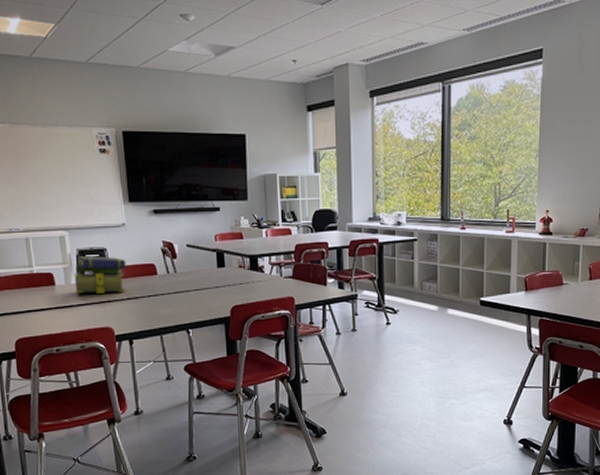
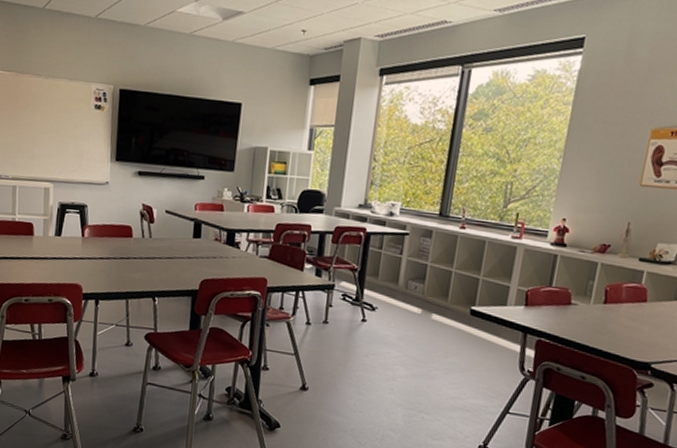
stack of books: present [75,256,127,293] -> none [52,209,104,250]

